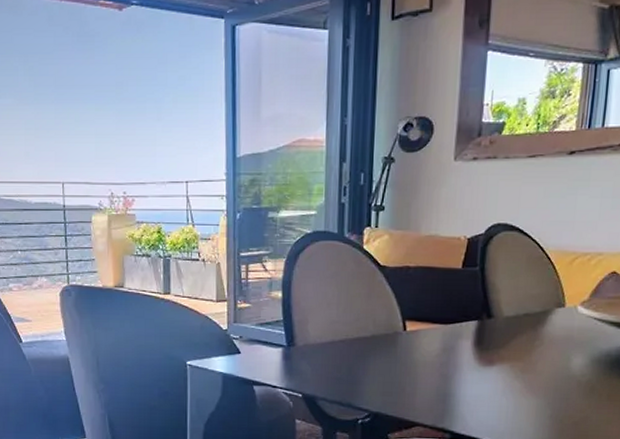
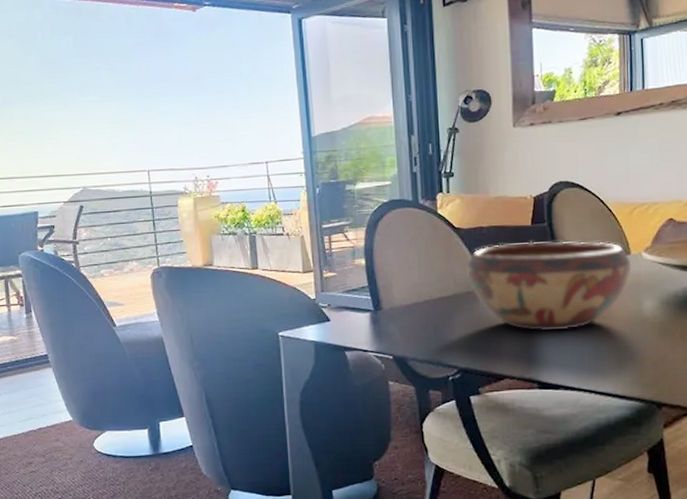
decorative bowl: none [386,285,565,382] -> present [465,241,632,332]

